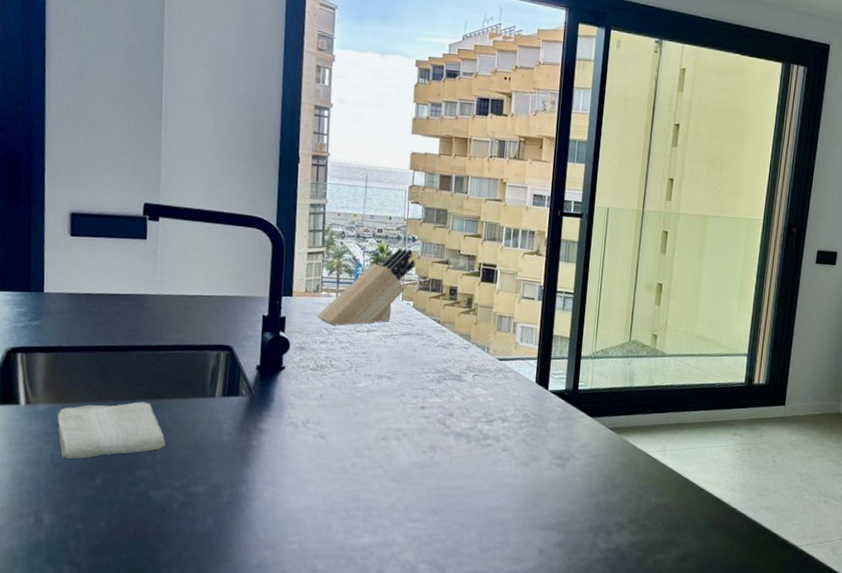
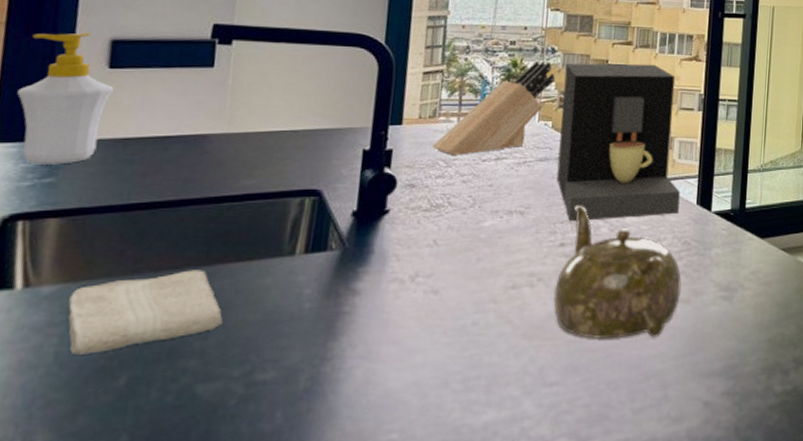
soap bottle: none [8,205,75,311] -> present [17,32,113,165]
teapot: none [416,375,522,492] -> present [553,205,682,339]
coffee maker: none [417,251,522,390] -> present [556,63,680,222]

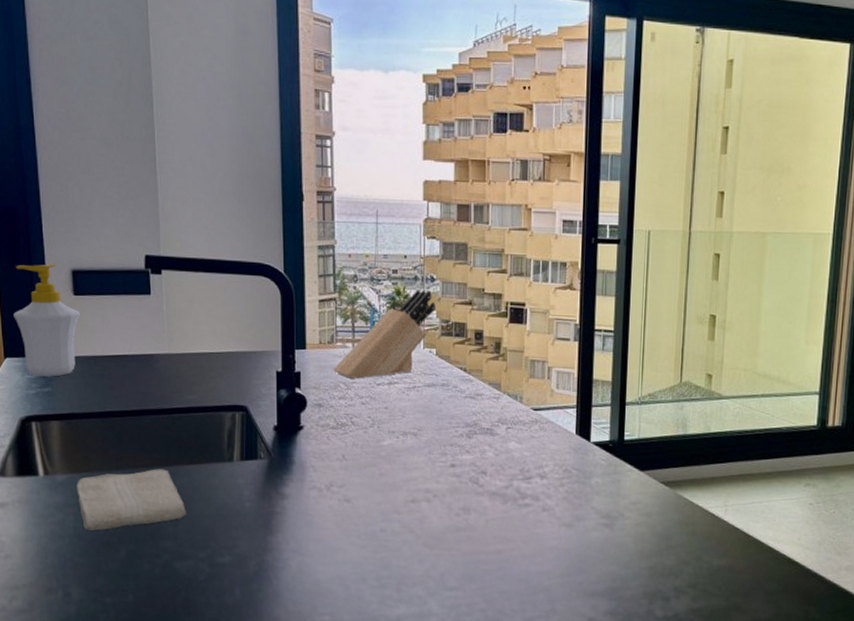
teapot: present [553,205,682,339] -> none [448,429,564,556]
coffee maker: present [556,63,680,222] -> none [443,291,559,445]

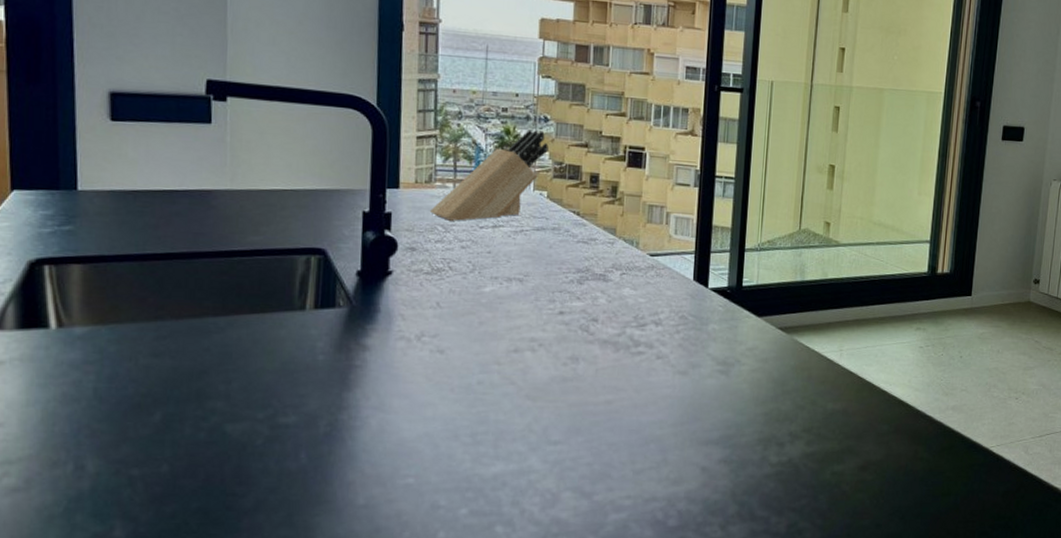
soap bottle: present [14,264,80,377] -> none [27,83,117,213]
washcloth: present [77,469,187,531] -> none [100,319,244,391]

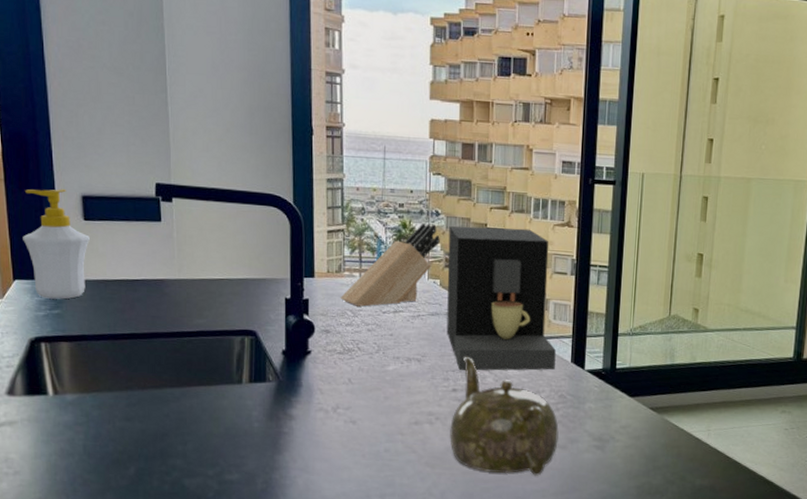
soap bottle: none [27,83,117,213] -> present [23,189,90,299]
coffee maker: none [553,133,677,292] -> present [446,226,556,371]
teapot: none [555,275,679,405] -> present [450,356,559,476]

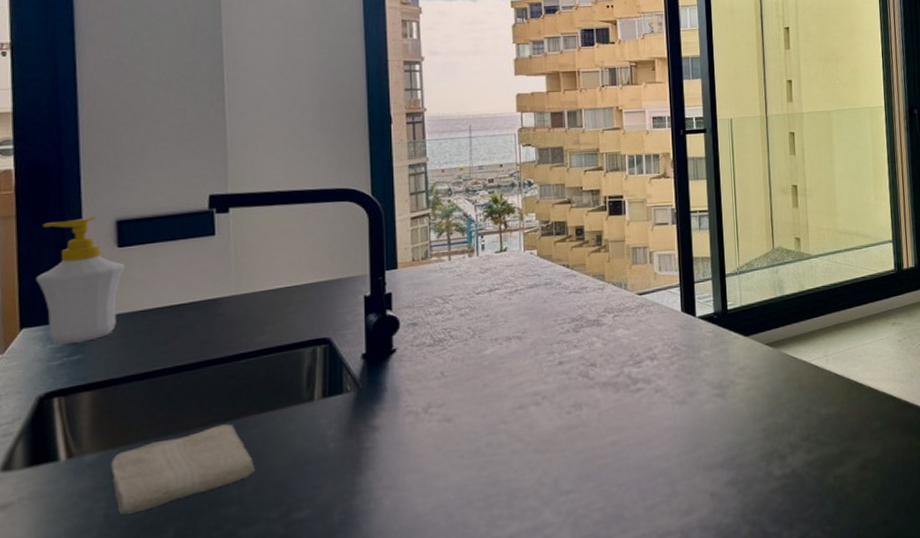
washcloth: none [86,390,196,449] -> present [111,424,256,515]
knife block: present [340,222,440,307] -> none [427,194,534,292]
coffee maker: present [446,226,556,371] -> none [543,185,665,342]
teapot: present [450,356,559,476] -> none [559,324,677,447]

